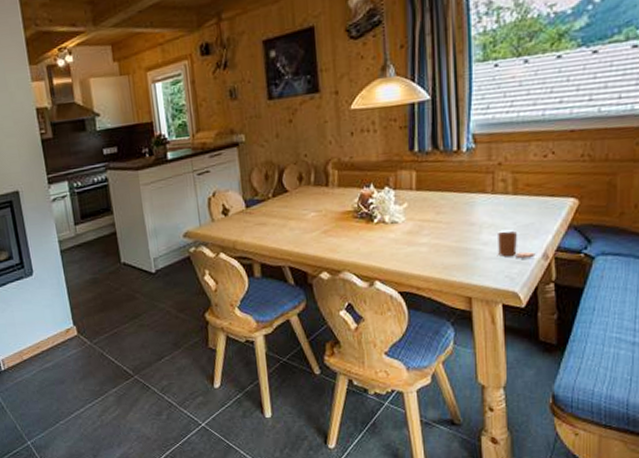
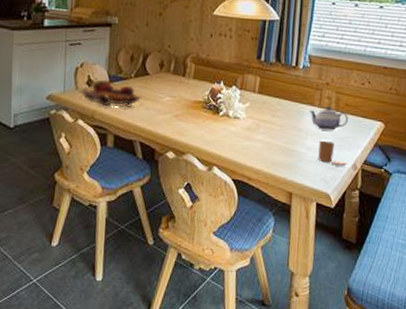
fruit basket: none [216,205,284,235] -> present [79,79,142,108]
teapot: none [480,190,532,220] -> present [309,106,349,131]

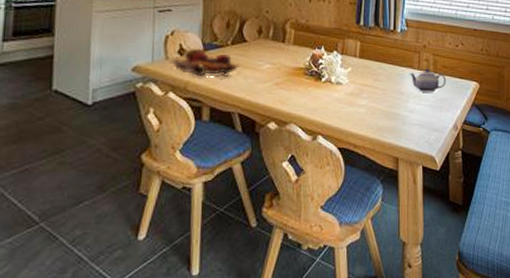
candle: present [318,140,347,167] -> none [421,102,448,128]

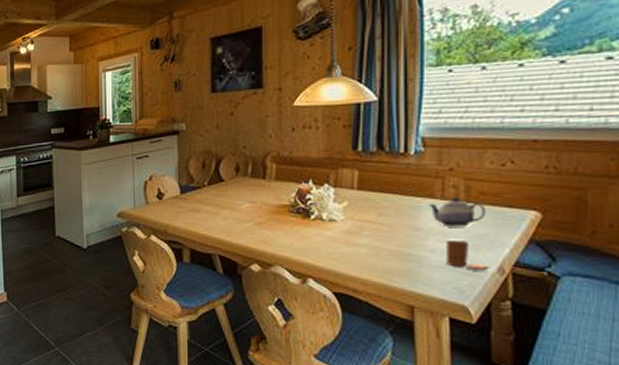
fruit basket: present [169,47,240,77] -> none [150,191,218,220]
candle: none [421,102,448,128] -> present [446,239,490,271]

